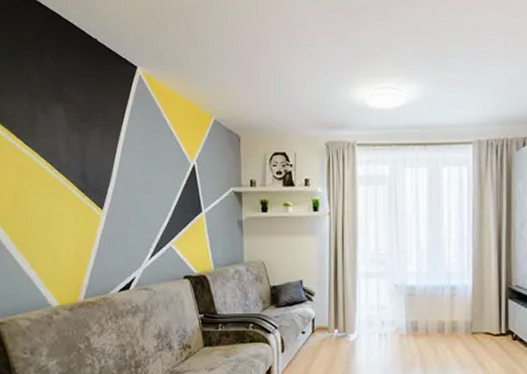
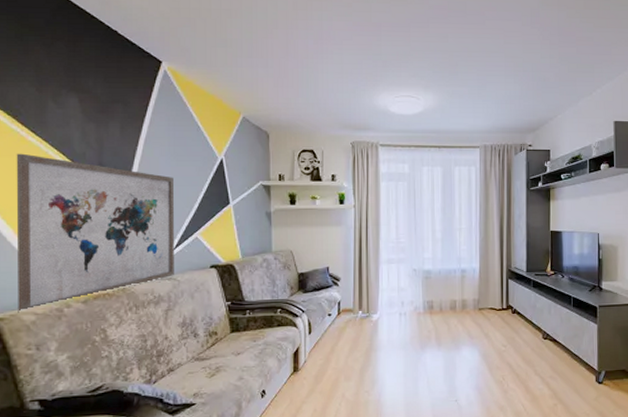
wall art: none [12,164,150,318] -> present [16,153,174,313]

